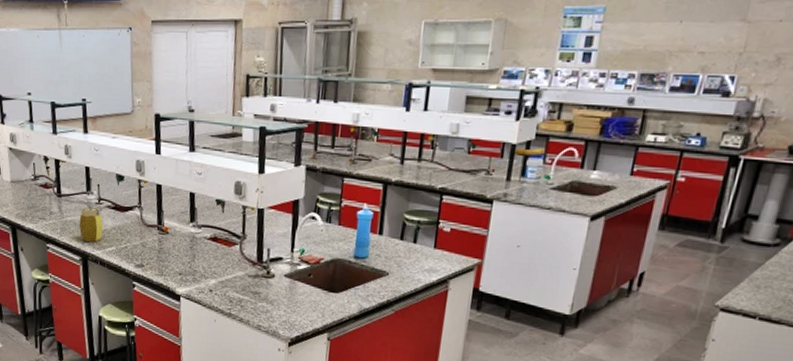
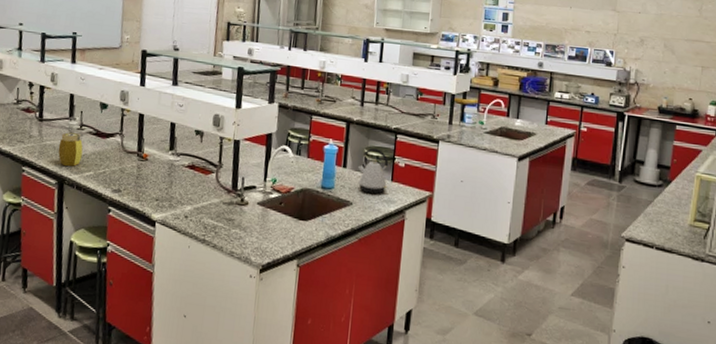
kettle: none [395,212,432,264] -> present [357,148,389,195]

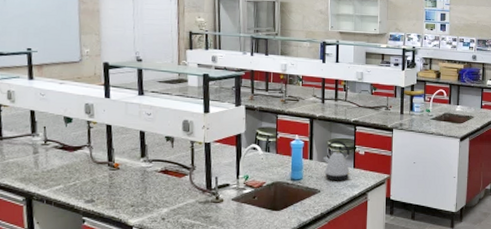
jar: present [58,132,83,167] -> none [22,149,50,183]

